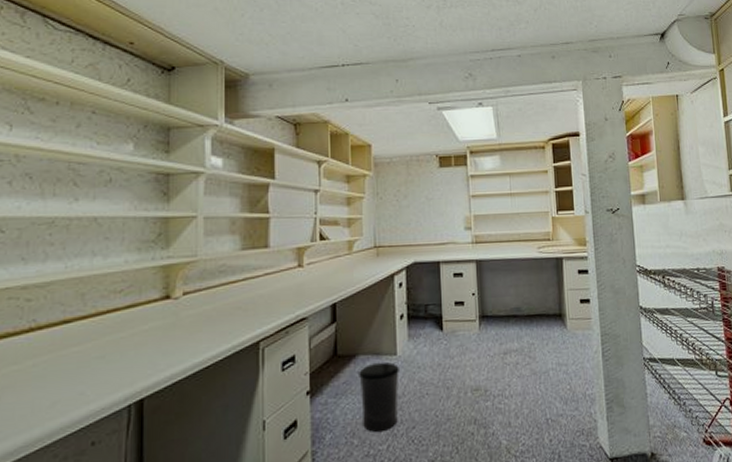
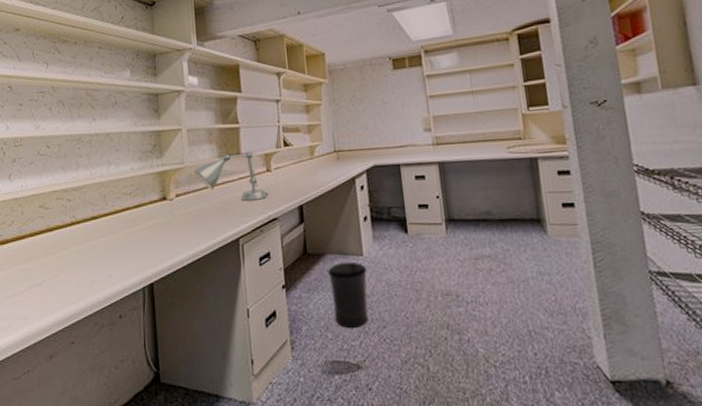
desk lamp: none [208,244,297,300] -> present [193,151,268,201]

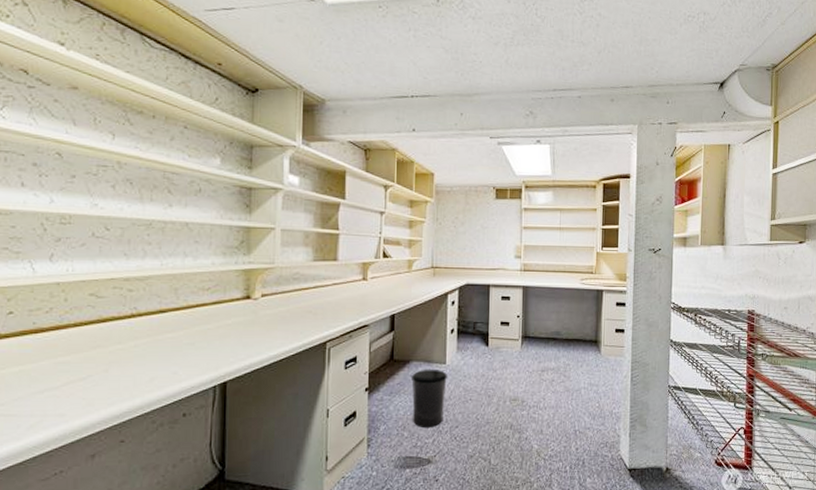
desk lamp: present [193,151,268,201] -> none [283,258,361,307]

